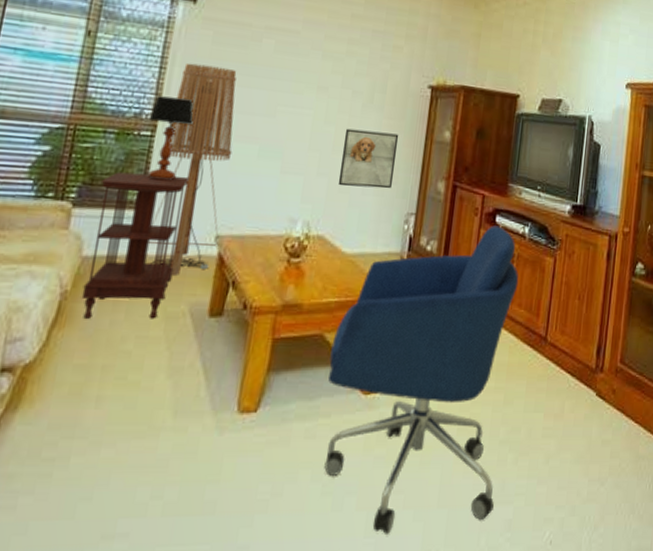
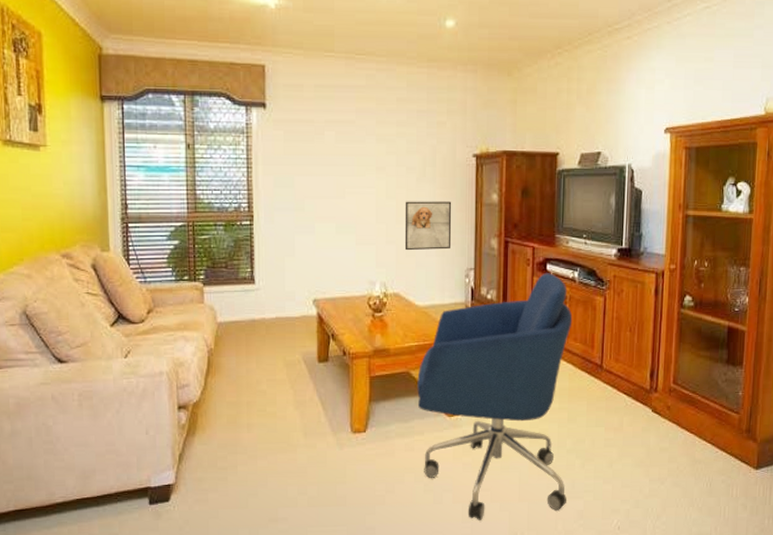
side table: present [81,172,190,319] -> none [220,254,286,368]
floor lamp: present [147,63,237,275] -> none [263,160,317,332]
table lamp: present [147,96,194,181] -> none [246,191,280,259]

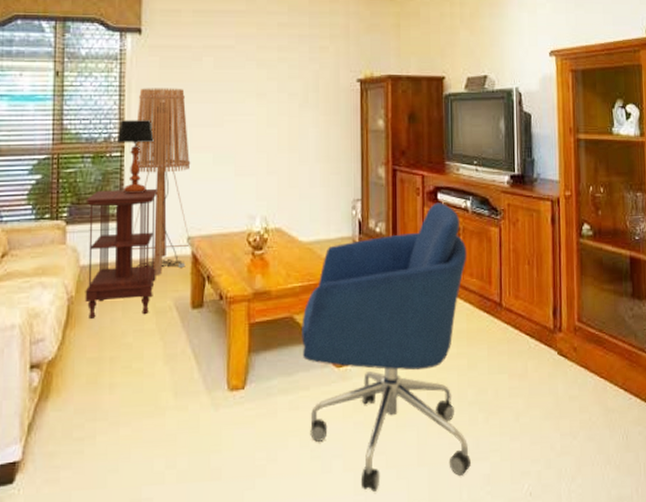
side table: none [220,254,286,368] -> present [85,188,159,319]
table lamp: none [246,191,280,259] -> present [116,120,154,194]
floor lamp: none [263,160,317,332] -> present [131,88,191,275]
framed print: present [404,201,452,251] -> none [287,128,337,182]

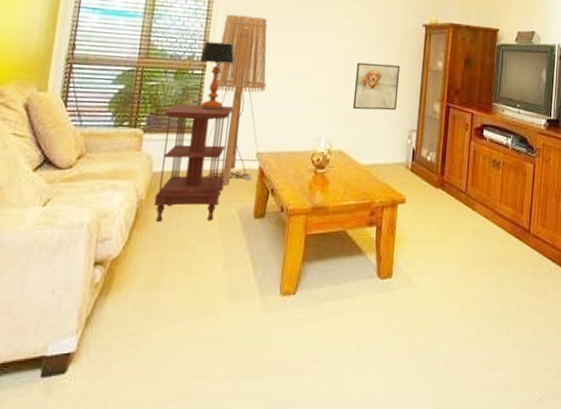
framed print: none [287,128,337,182] -> present [352,62,401,111]
chair: present [302,203,471,492] -> none [351,138,505,393]

